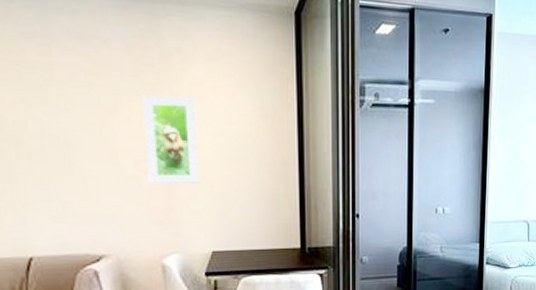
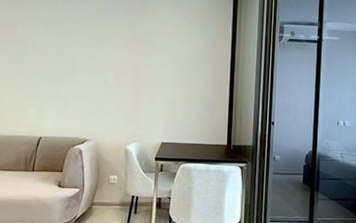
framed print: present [143,95,200,183] -> none [123,30,160,92]

